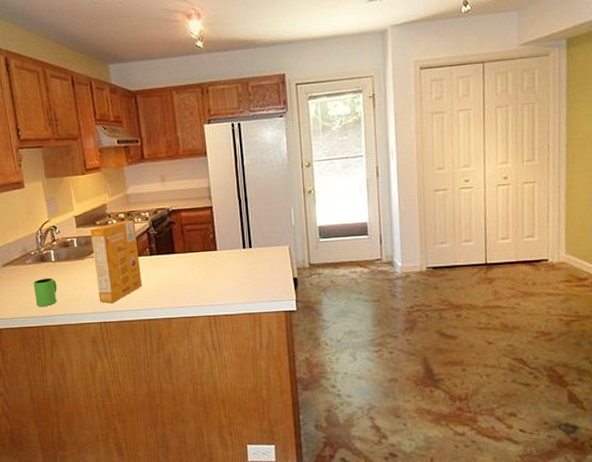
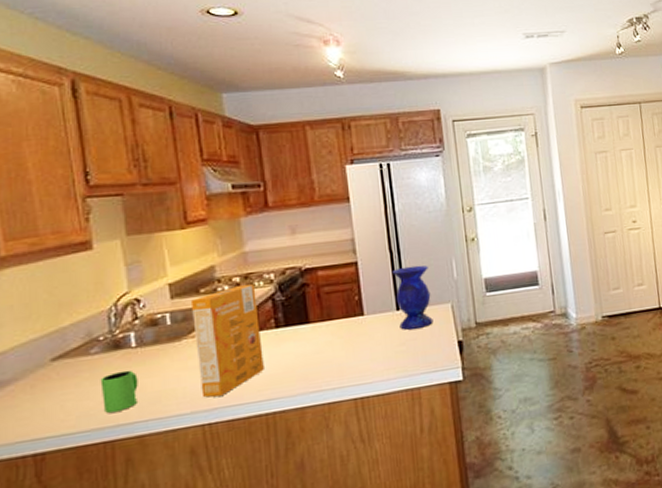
vase: none [240,212,273,265] -> present [392,265,433,330]

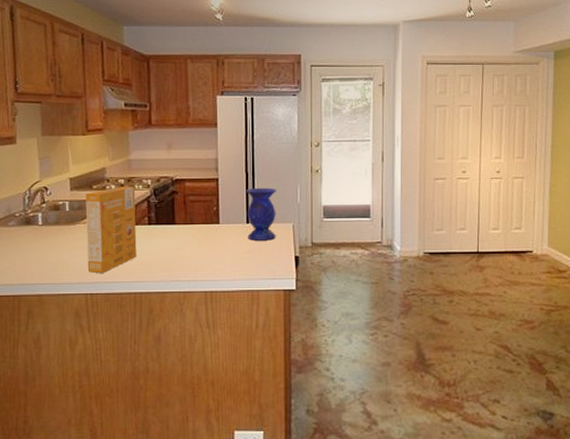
mug: present [100,370,138,413] -> none [14,242,41,273]

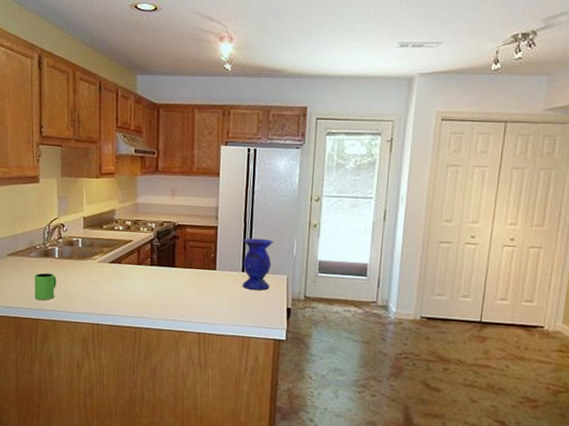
mug: none [14,242,41,273] -> present [34,272,57,300]
box: present [85,187,137,273] -> none [95,228,141,306]

